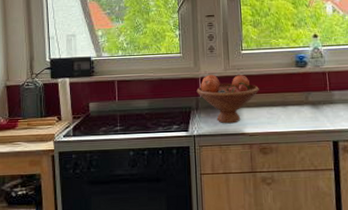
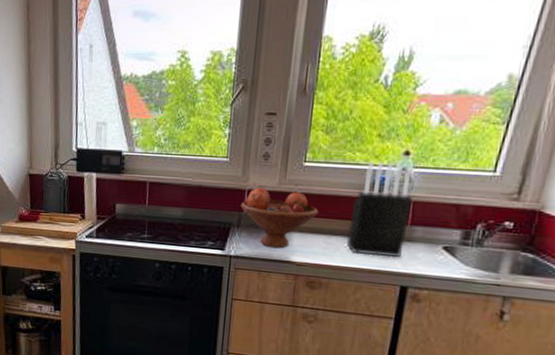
knife block: none [284,44,329,120] -> present [346,161,413,258]

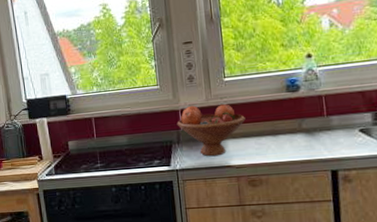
knife block: present [346,161,413,258] -> none [273,65,326,150]

